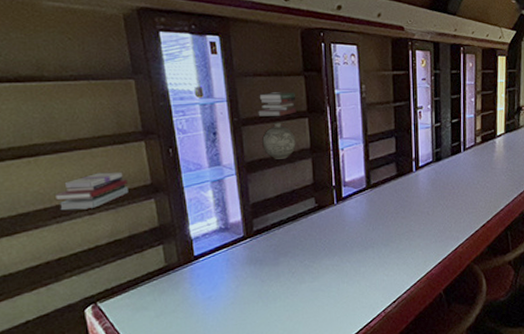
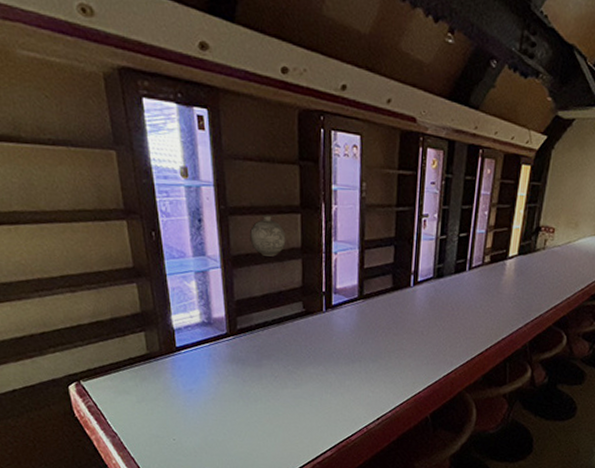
books: present [55,172,129,211] -> none [36,249,110,287]
books: present [258,92,297,117] -> none [247,180,289,210]

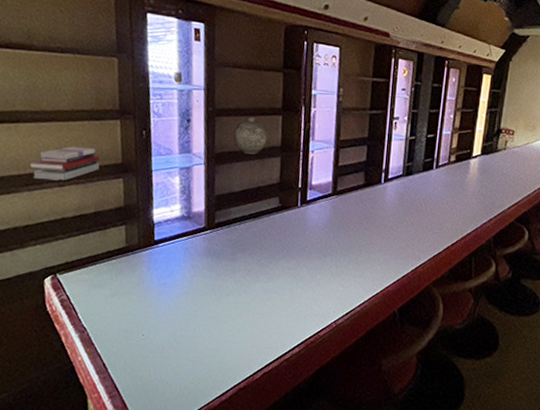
books: none [36,249,110,287] -> present [29,146,100,181]

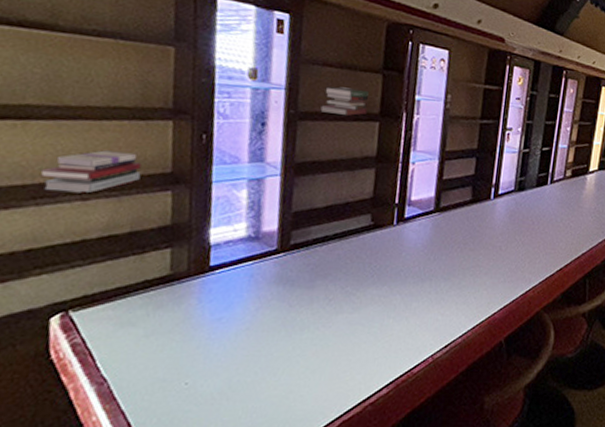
books: none [233,86,272,112] -> present [320,86,369,116]
decorative vase: present [234,116,268,154] -> none [319,121,361,165]

